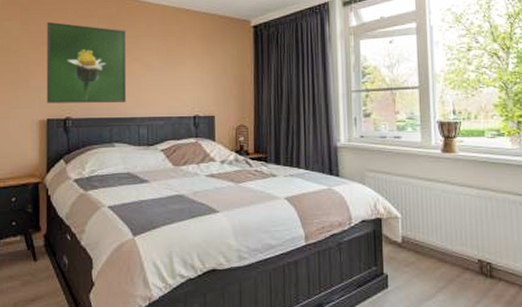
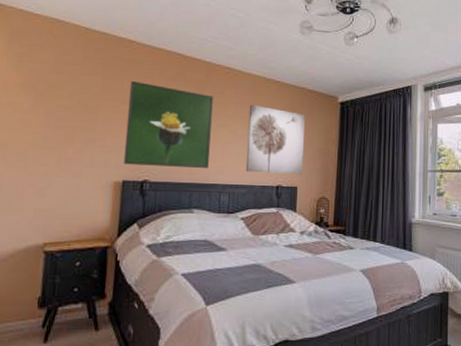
wall art: none [161,35,220,104] -> present [245,104,306,175]

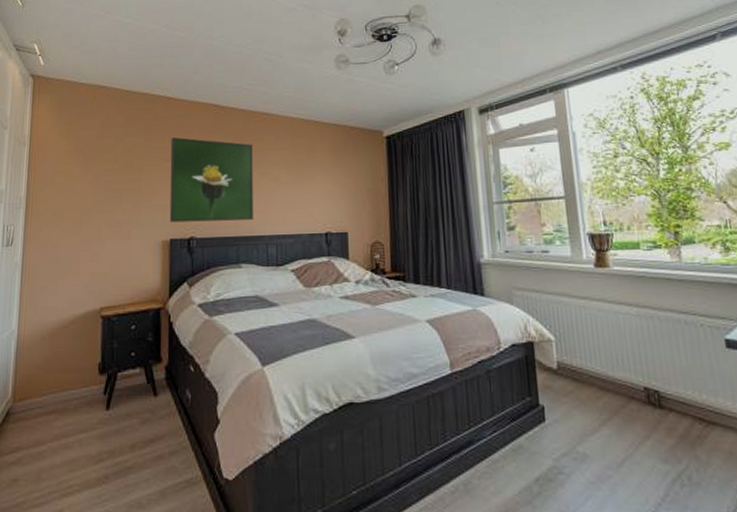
wall art: present [245,104,306,175] -> none [290,148,353,221]

